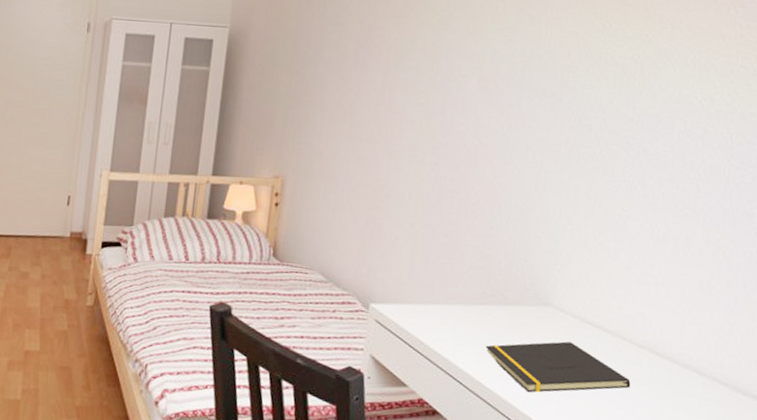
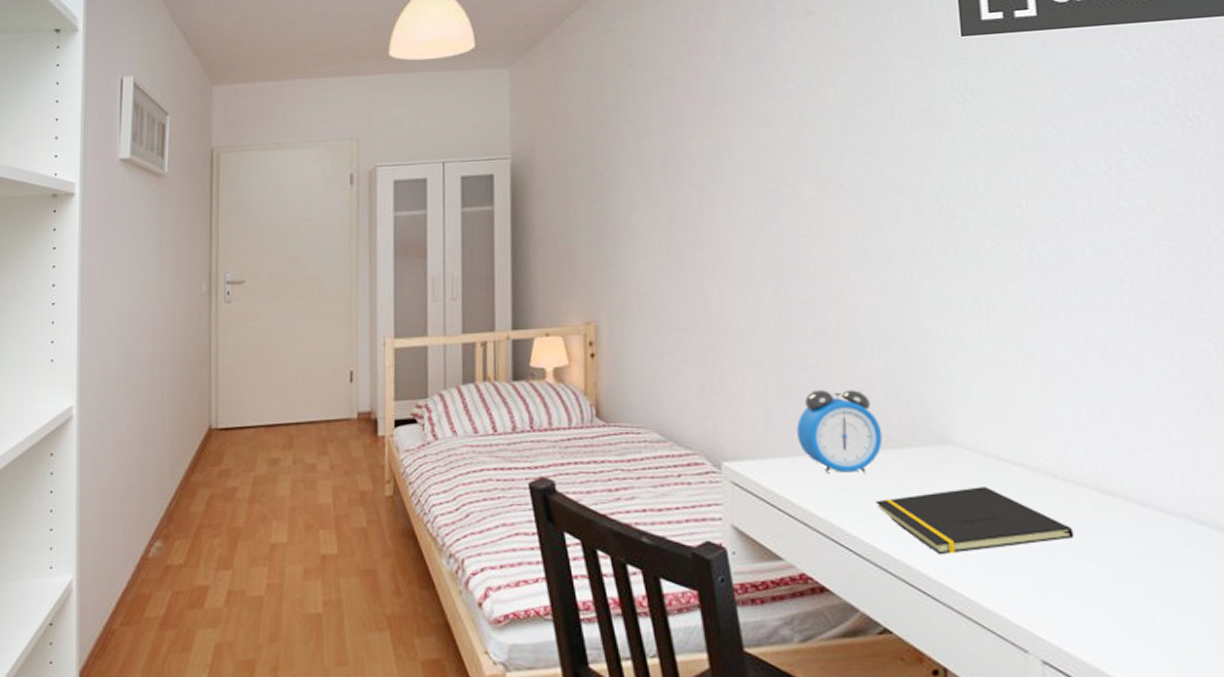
alarm clock: none [433,252,499,323] -> present [797,390,883,473]

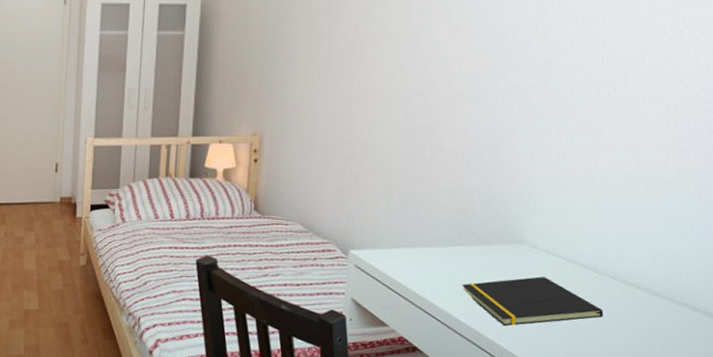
alarm clock: present [797,390,883,473] -> none [409,197,474,263]

